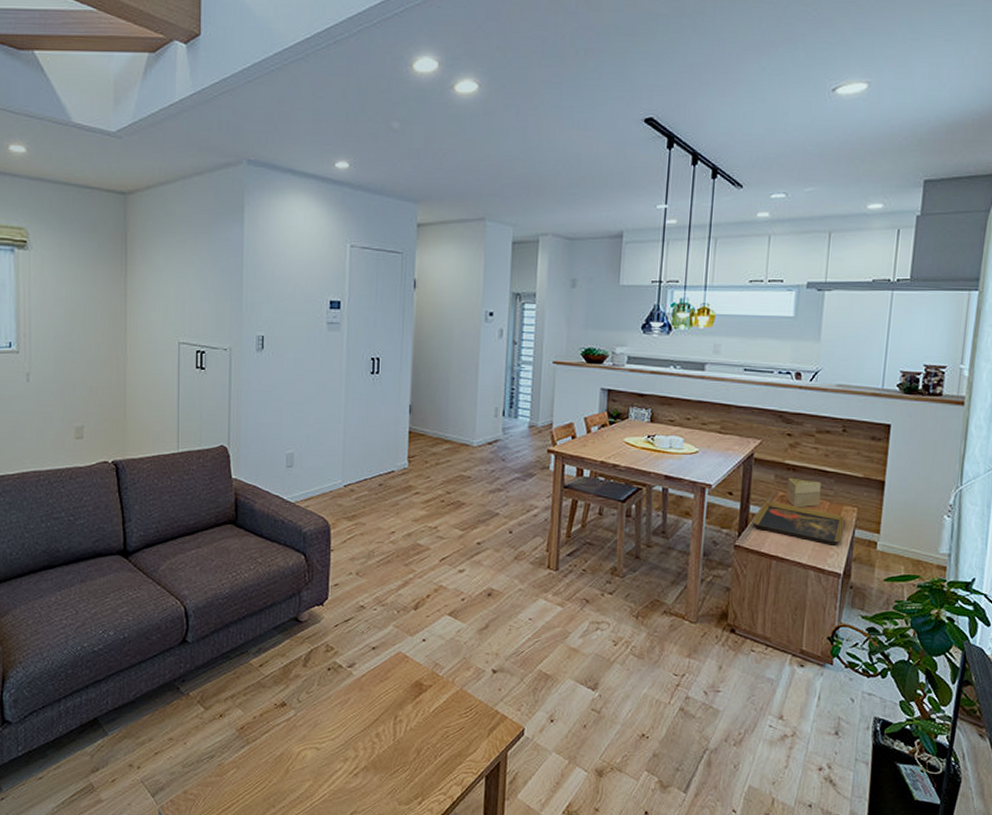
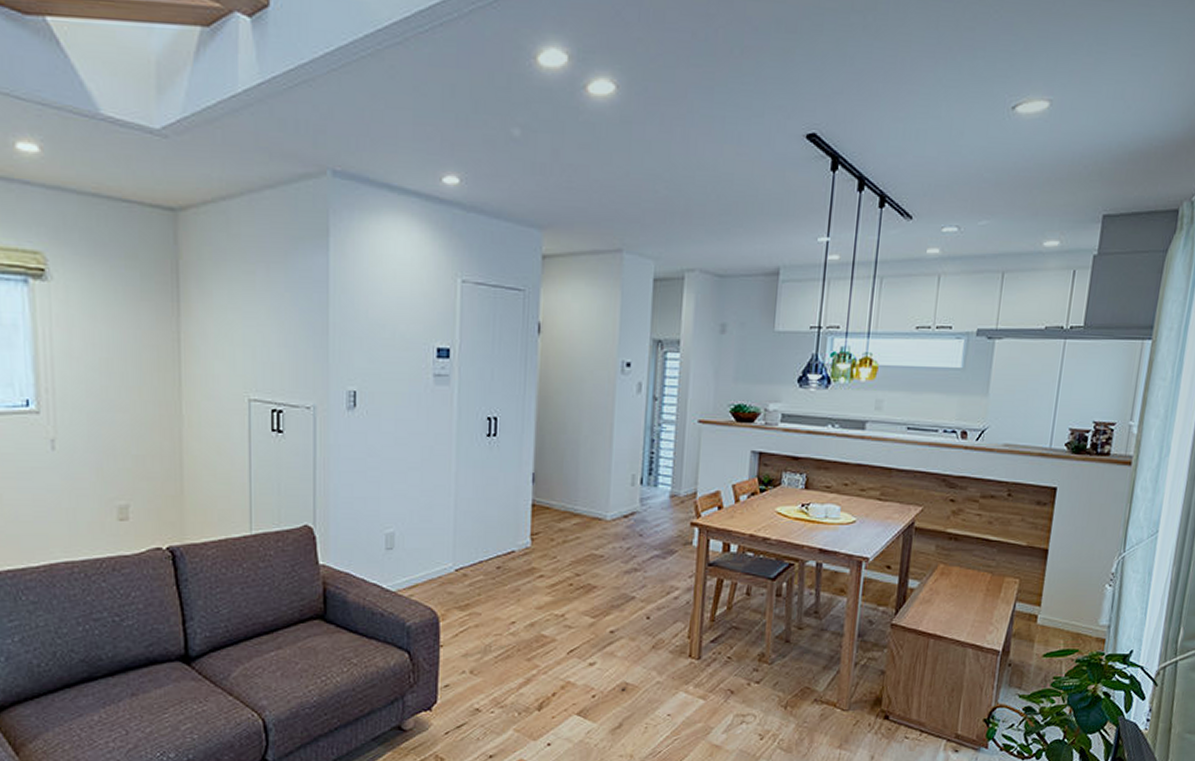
decorative tray: present [752,500,845,547] -> none [910,574,1007,622]
decorative box: present [786,477,822,508] -> none [947,548,984,581]

